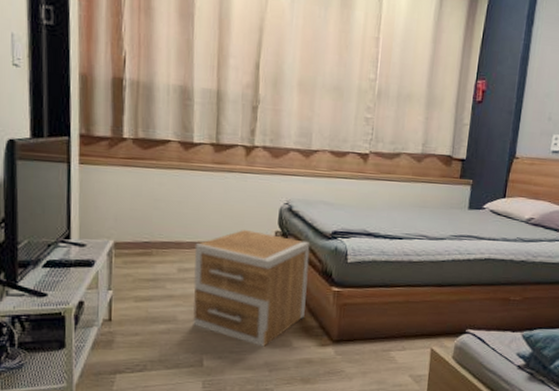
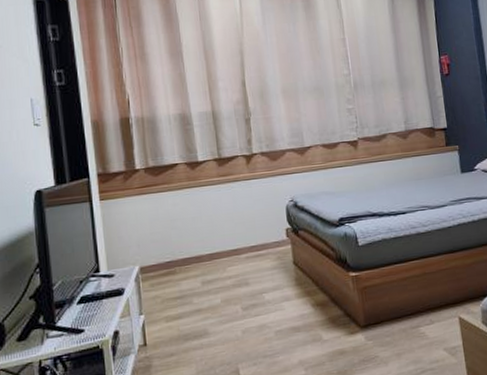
nightstand: present [193,230,311,347] -> none [214,232,329,346]

